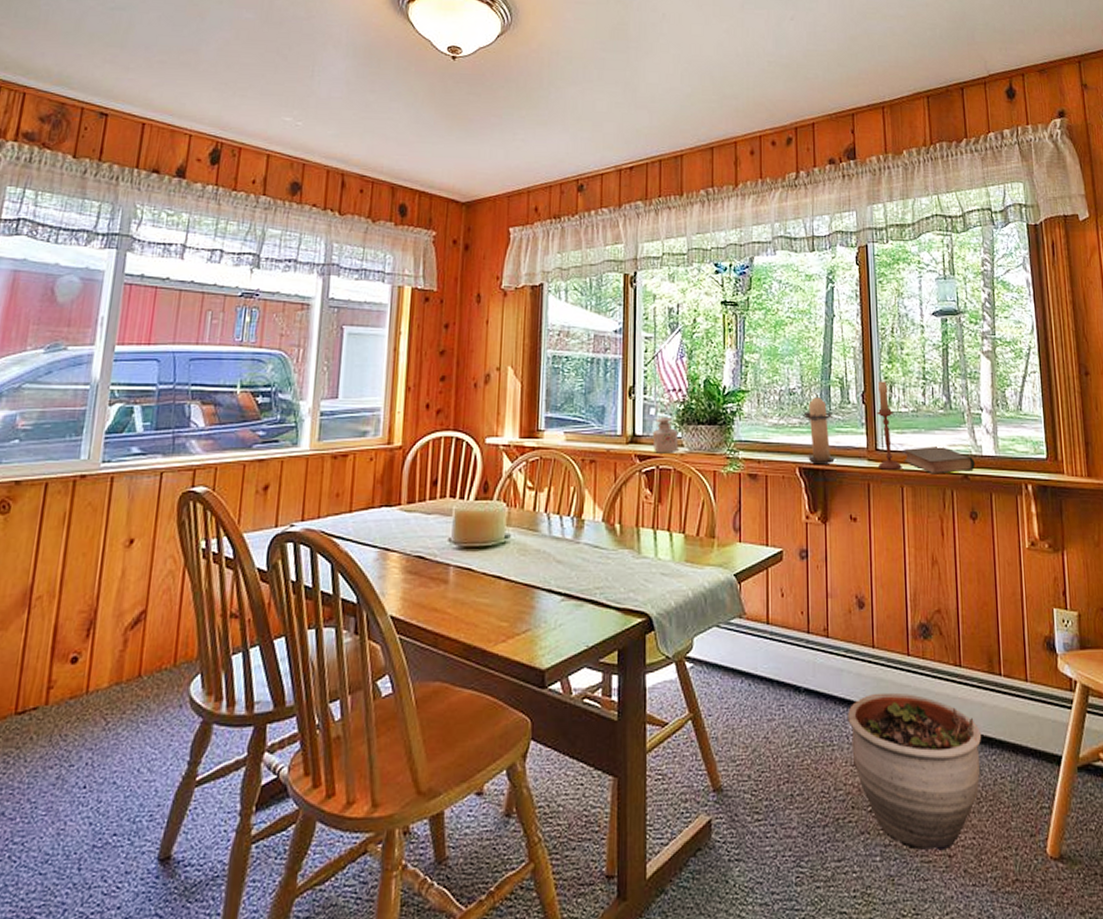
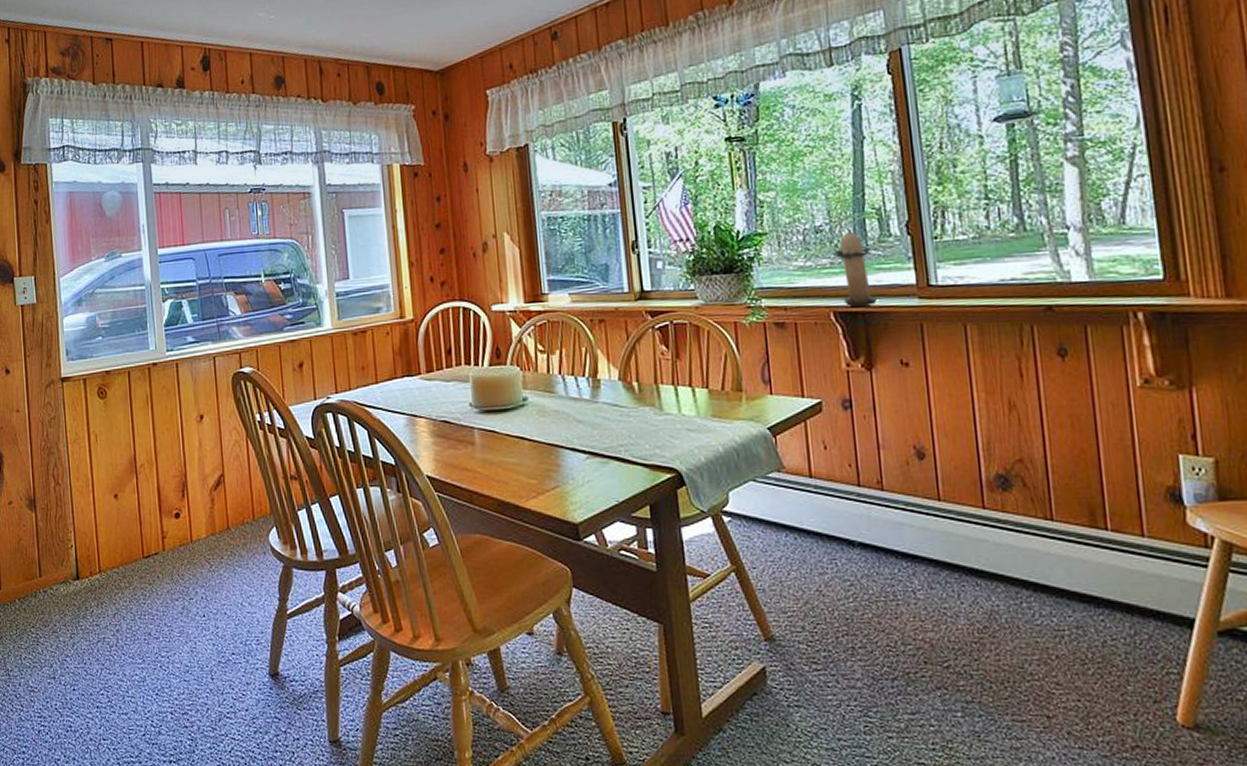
decorative bottle: present [652,416,679,454] -> none [662,268,693,308]
planter pot: present [848,692,982,851] -> none [912,547,1085,711]
candlestick: present [877,380,902,470] -> none [925,205,964,308]
book: present [903,445,975,474] -> none [963,274,1062,309]

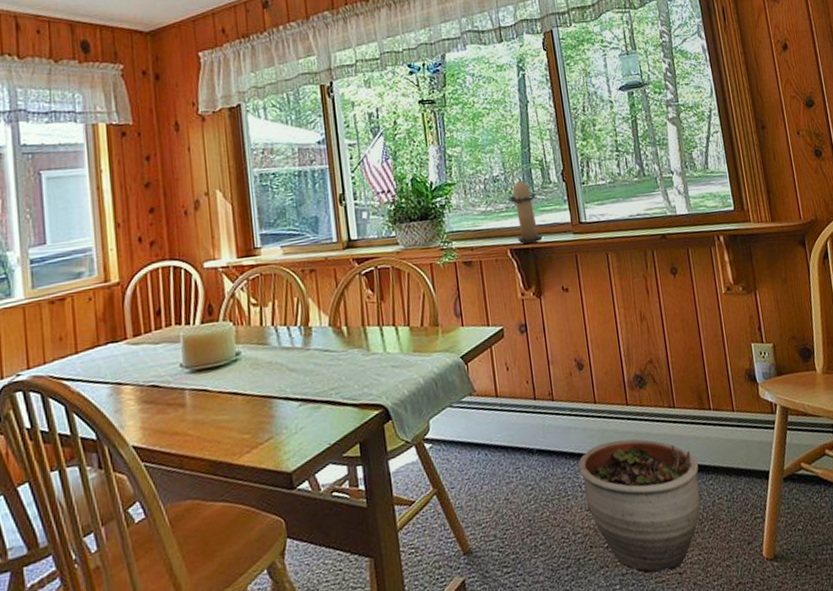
planter pot: none [912,547,1085,711] -> present [578,439,700,573]

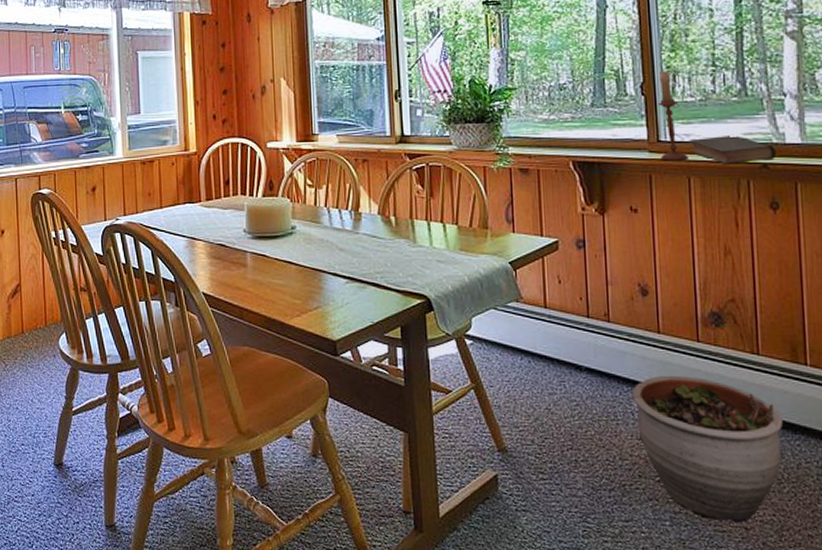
candle: present [508,177,543,244] -> none [575,87,612,157]
candlestick: none [575,157,605,241] -> present [658,69,689,161]
book: none [604,211,671,239] -> present [689,134,776,165]

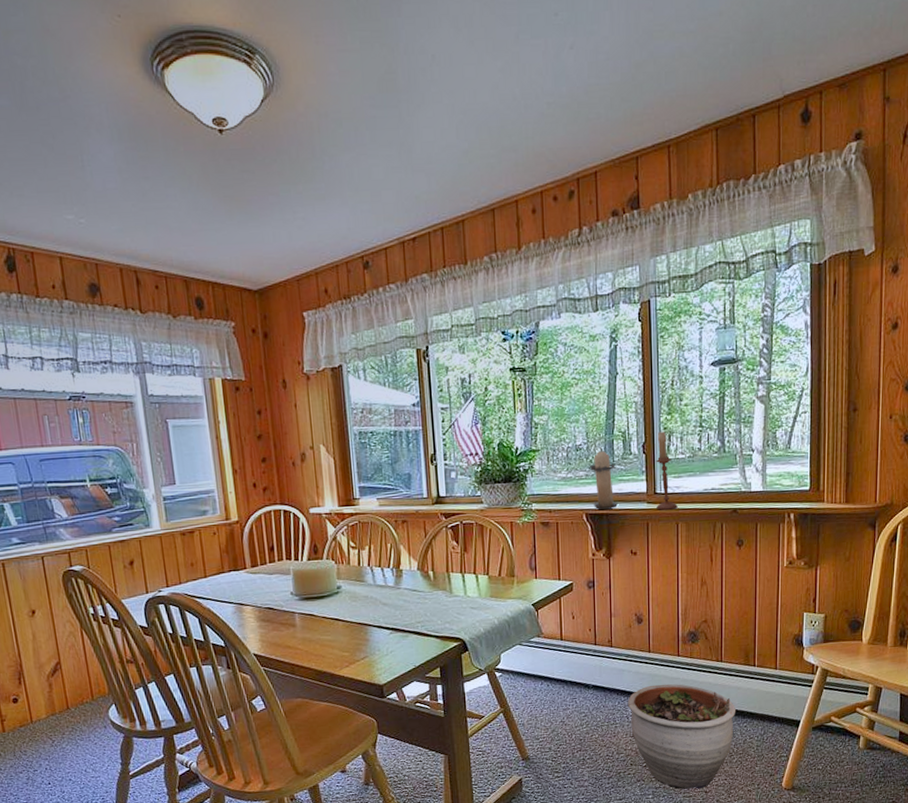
candle: none [575,87,612,157] -> present [589,447,618,509]
book: present [689,134,776,165] -> none [679,485,744,511]

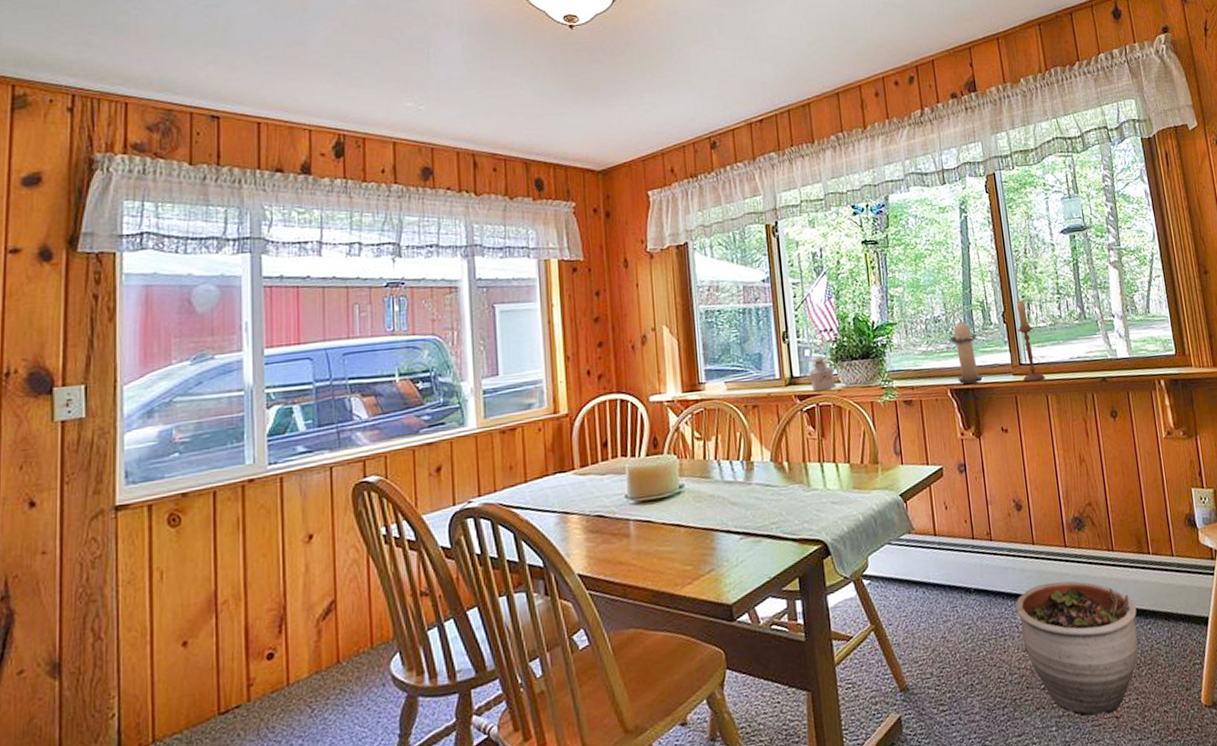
decorative bottle: none [455,478,479,511] -> present [809,356,836,392]

